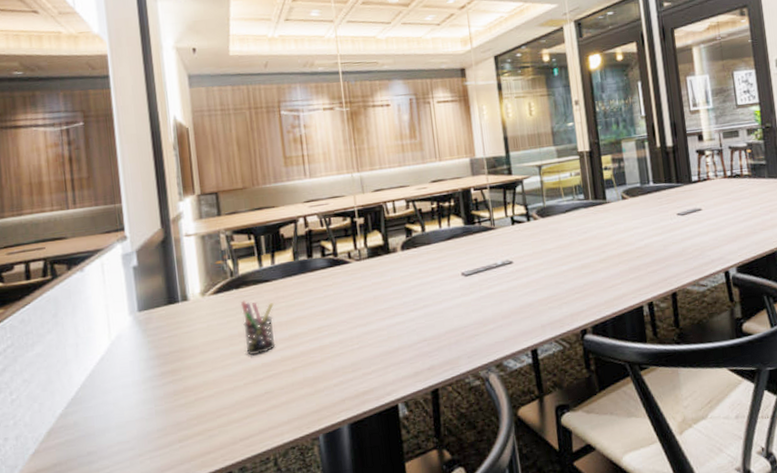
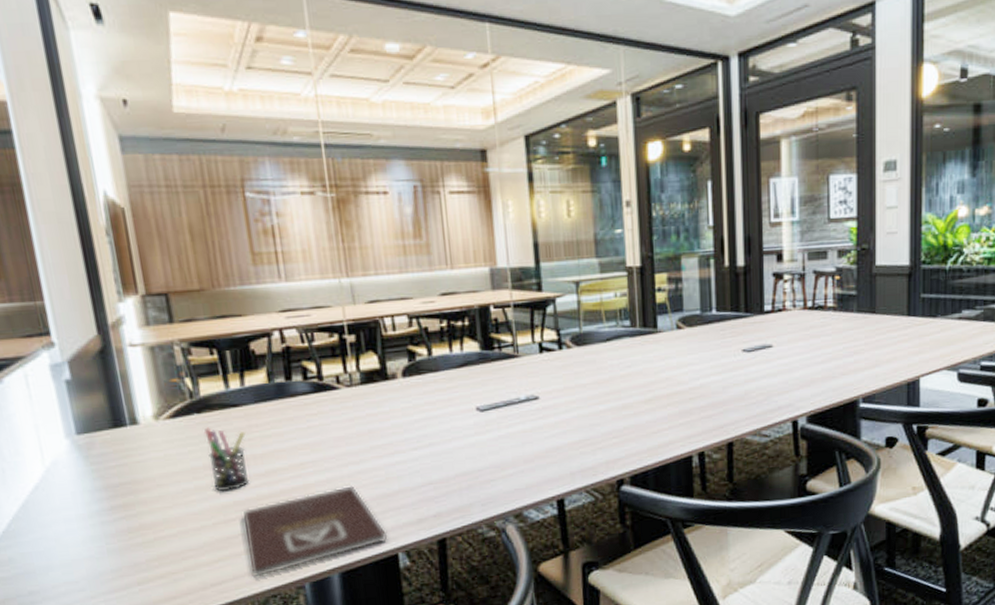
book: none [270,345,390,431] -> present [243,486,388,578]

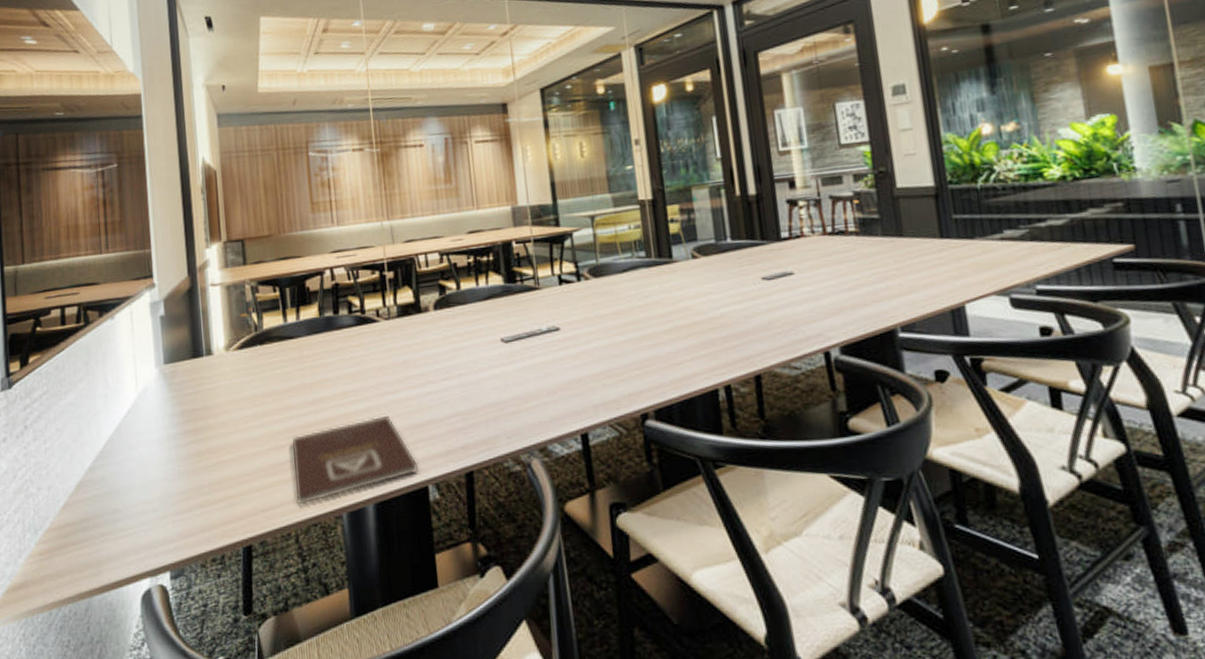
pen holder: present [203,427,249,492] -> none [264,358,299,419]

